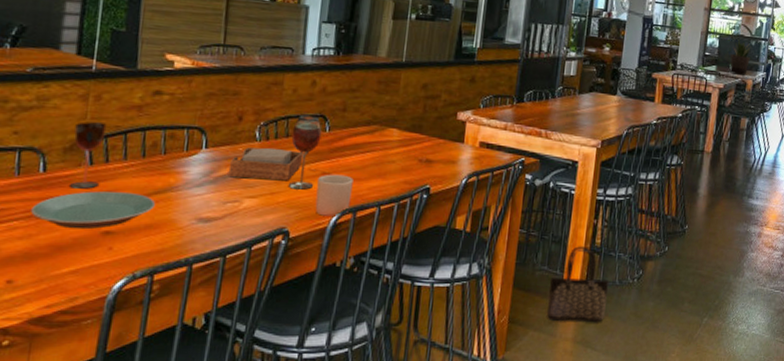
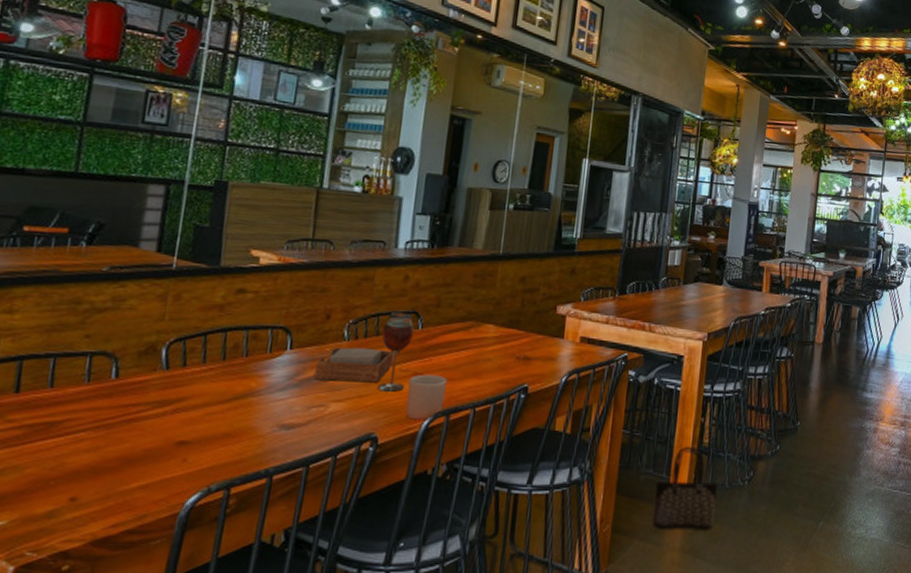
plate: present [31,191,156,230] -> none [100,397,236,440]
wineglass: present [70,121,107,189] -> none [144,323,186,396]
planter: present [729,39,751,76] -> none [838,225,860,262]

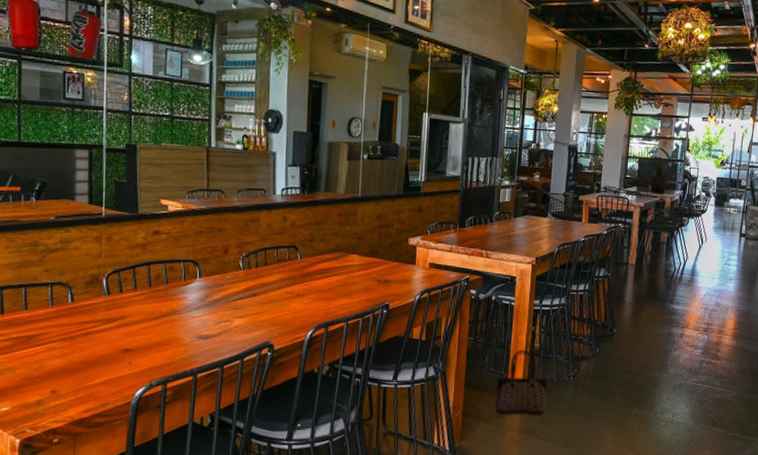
napkin holder: present [313,347,394,383] -> none [219,275,281,303]
wineglass: present [378,311,415,392] -> none [269,246,295,309]
mug: present [405,374,447,421] -> none [293,295,324,332]
planter: none [838,225,860,262] -> present [649,162,669,194]

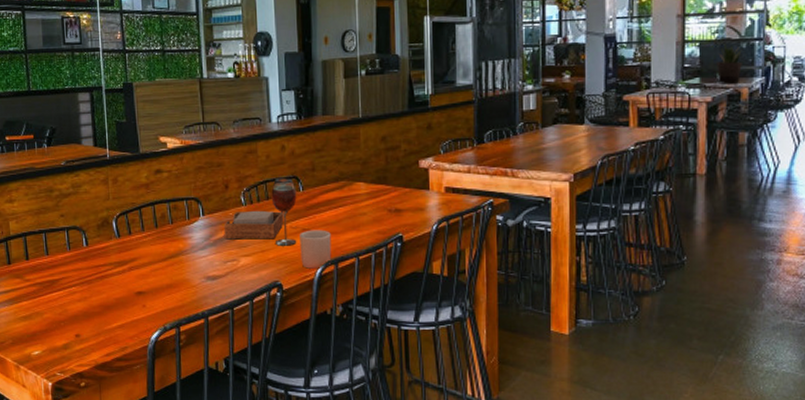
napkin holder: none [219,275,281,303] -> present [223,210,284,240]
wineglass: none [269,246,295,309] -> present [271,177,297,246]
mug: none [293,295,324,332] -> present [300,229,332,270]
tote bag: present [495,350,549,414] -> none [536,285,602,361]

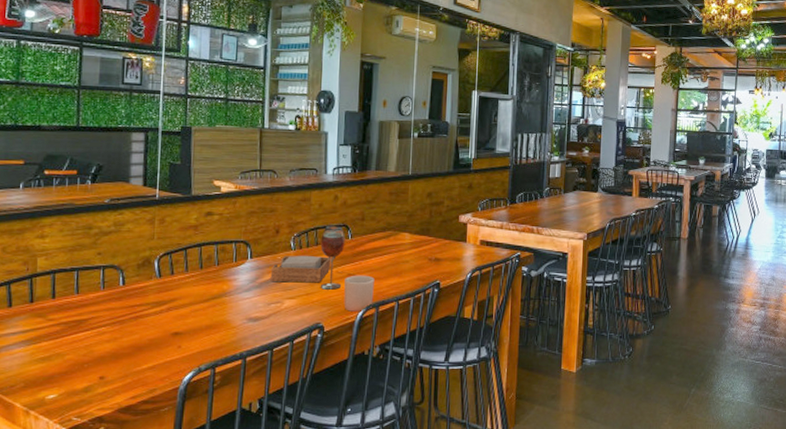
planter: present [717,44,742,84] -> none [698,135,717,167]

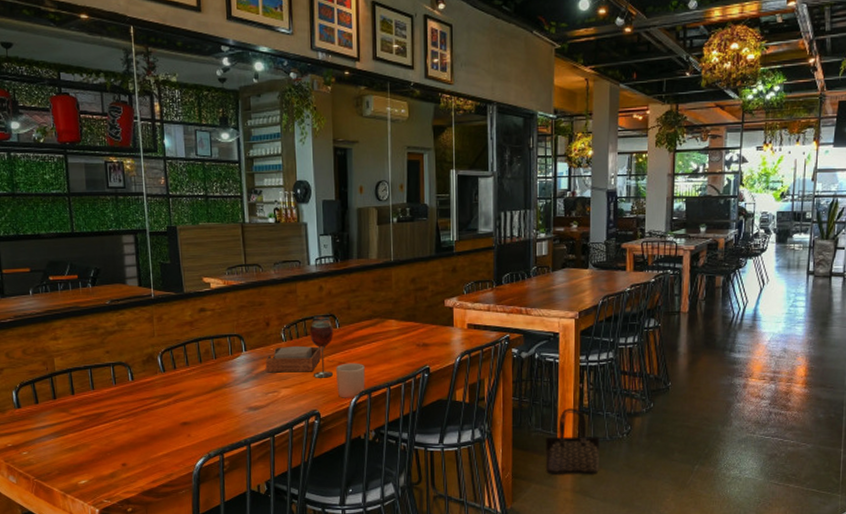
tote bag: none [549,328,603,396] -> present [545,408,600,474]

